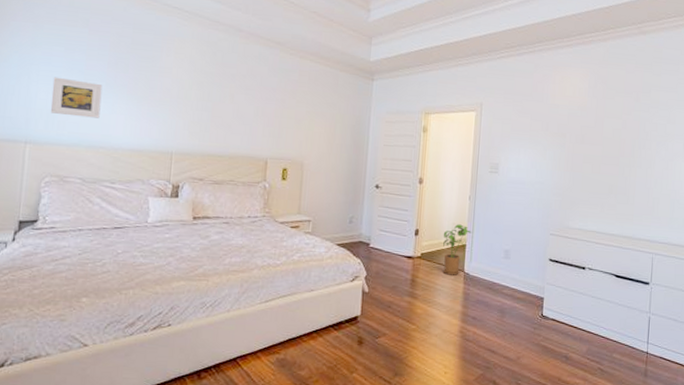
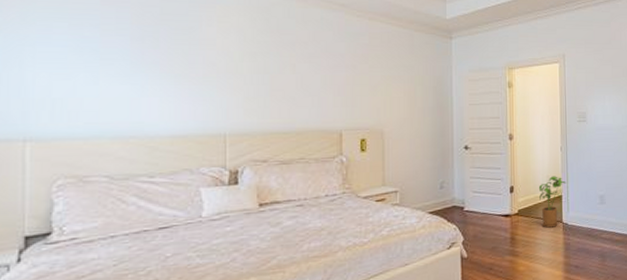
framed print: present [50,77,103,118] -> none [56,58,126,104]

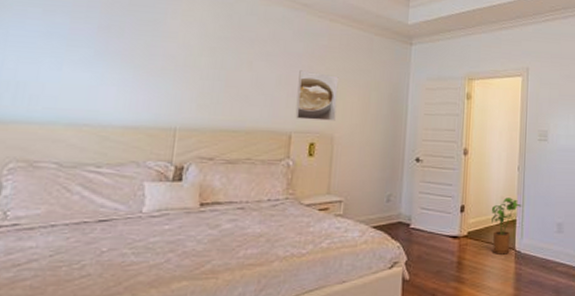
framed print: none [344,69,384,117] -> present [295,70,339,121]

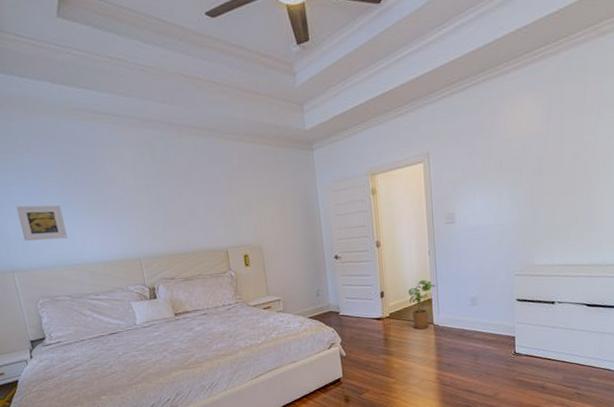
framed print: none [20,43,90,91] -> present [16,205,68,241]
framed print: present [295,70,339,121] -> none [221,192,260,236]

